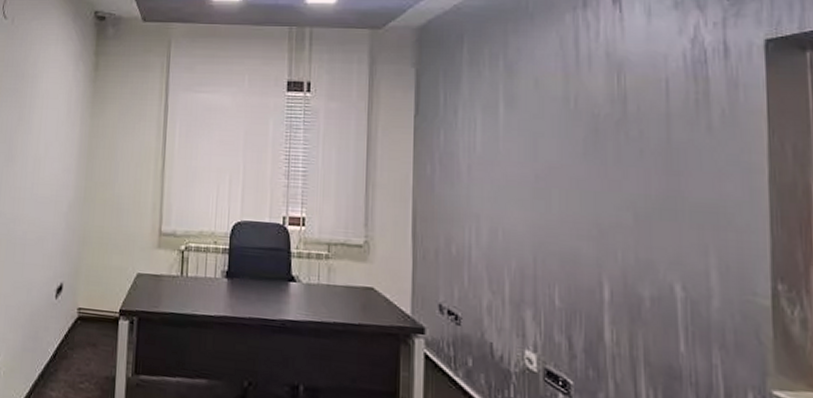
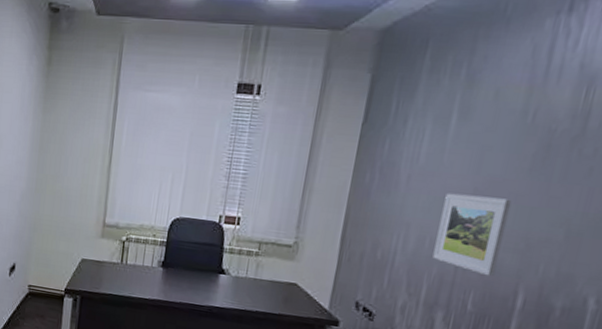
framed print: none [509,181,575,268] -> present [432,193,512,277]

